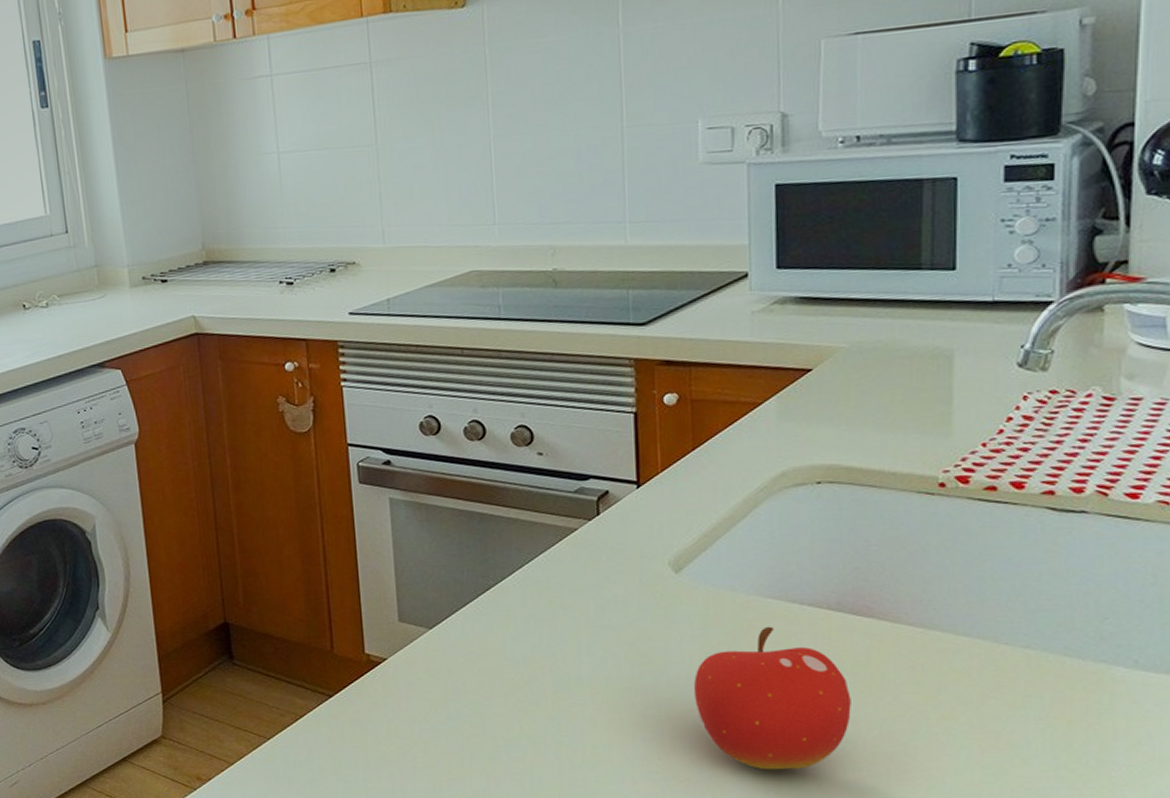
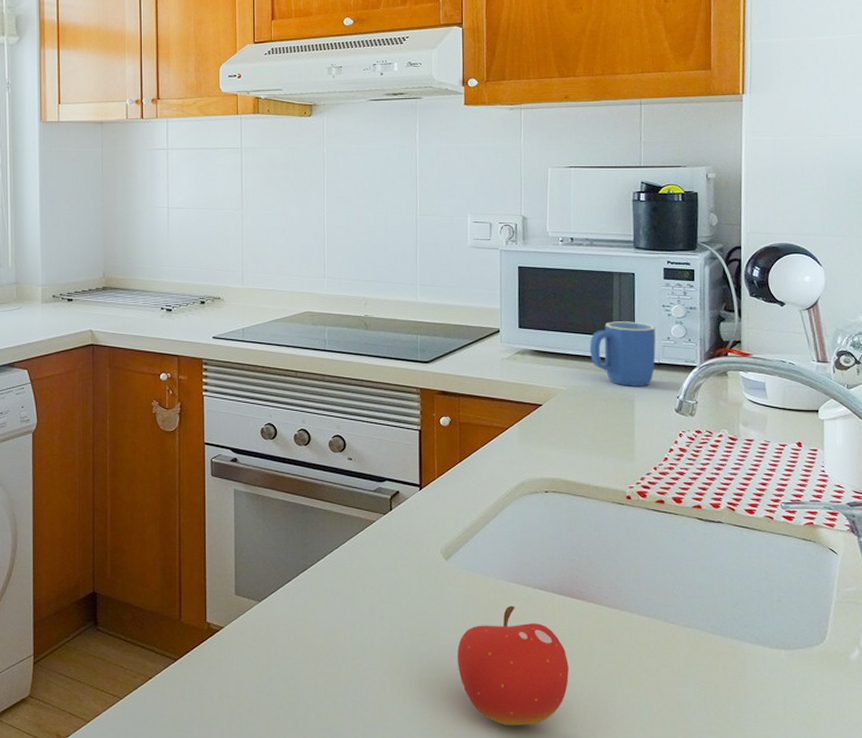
mug: none [885,246,989,337] -> present [590,321,656,386]

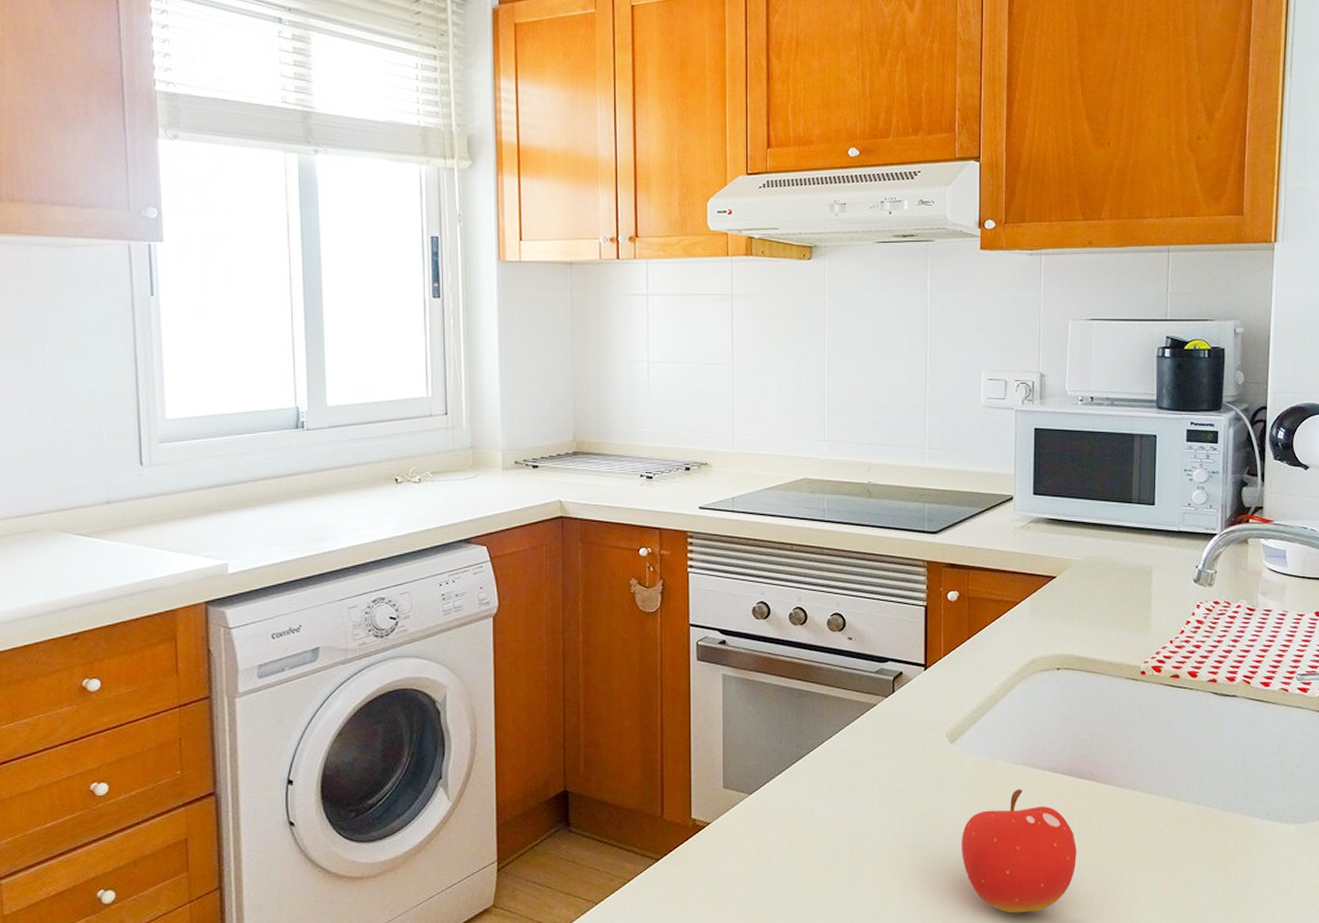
mug: present [590,321,656,386] -> none [1108,487,1176,556]

